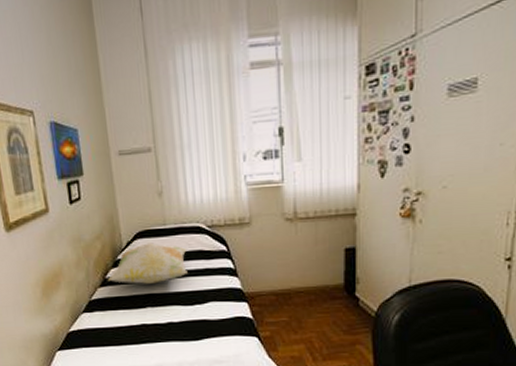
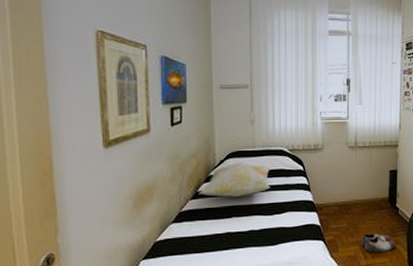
shoe: none [308,329,356,354] -> present [362,233,396,253]

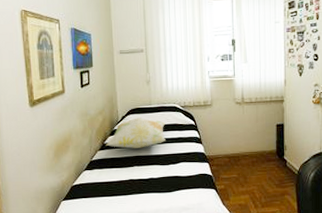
shoe: present [362,233,396,253] -> none [251,183,285,202]

